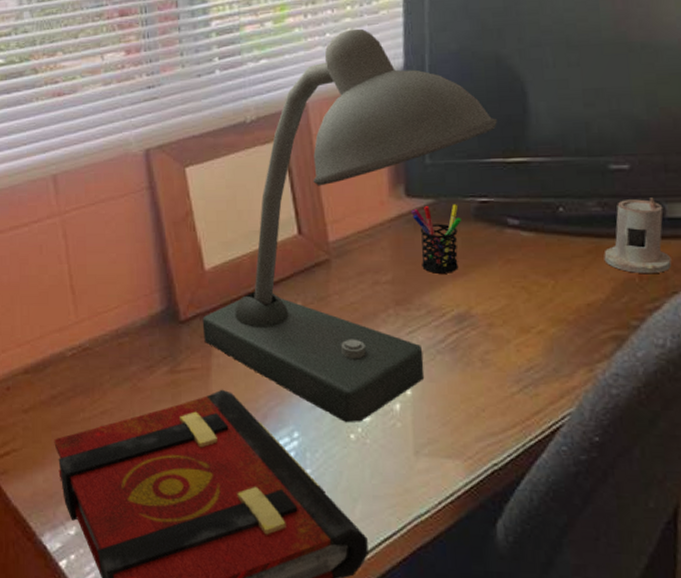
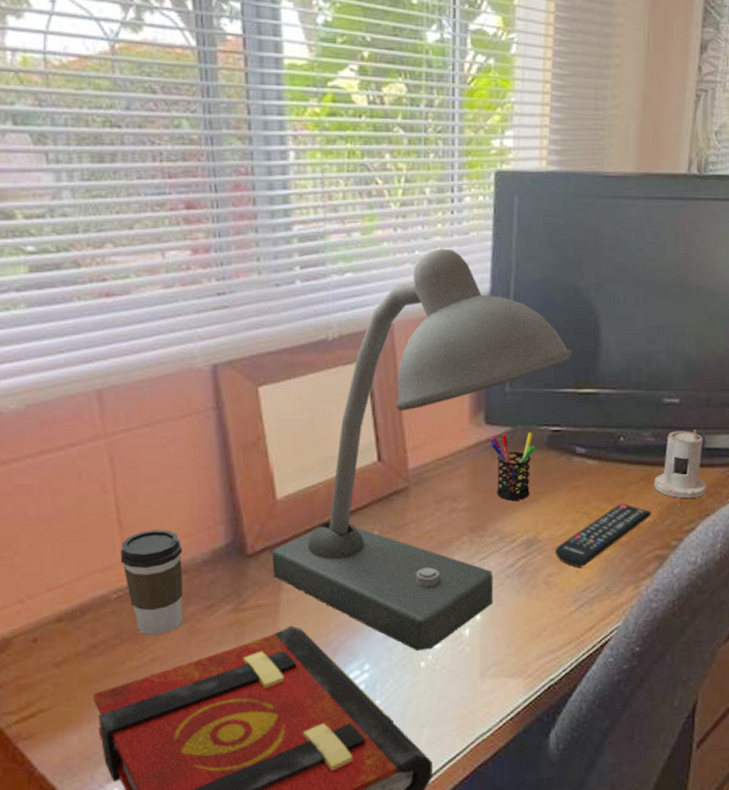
coffee cup: none [73,296,126,391] -> present [120,529,184,636]
remote control: none [491,278,604,345] -> present [555,503,652,567]

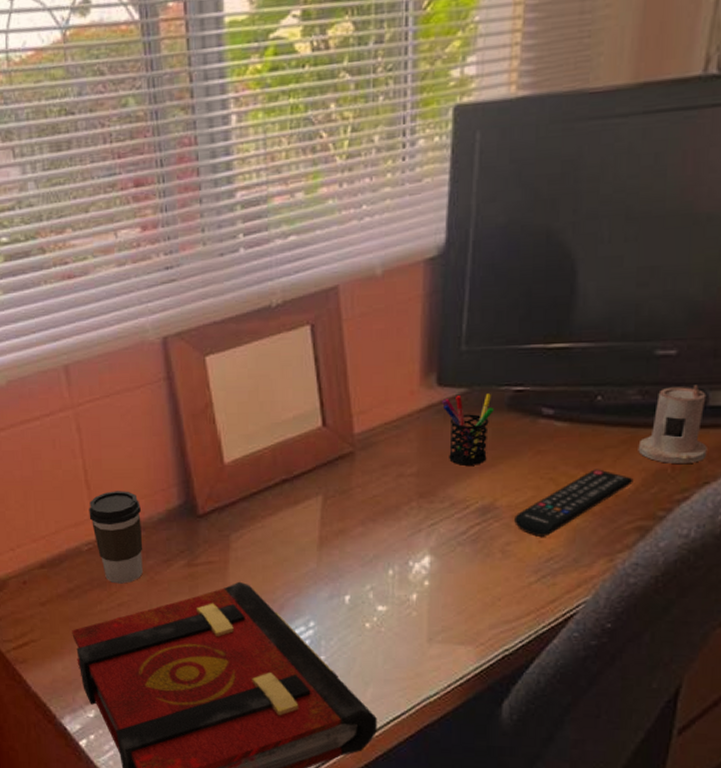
desk lamp: present [272,248,572,652] -> none [221,199,541,613]

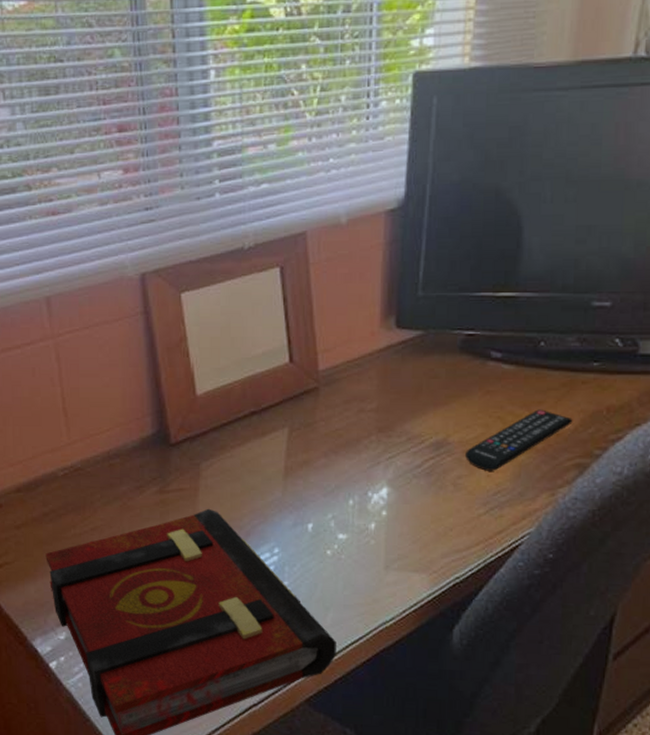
coffee cup: present [89,491,143,584] -> none [65,419,117,509]
pen holder: present [442,393,494,465] -> none [400,336,447,403]
candle: present [638,385,707,463] -> none [577,334,638,406]

